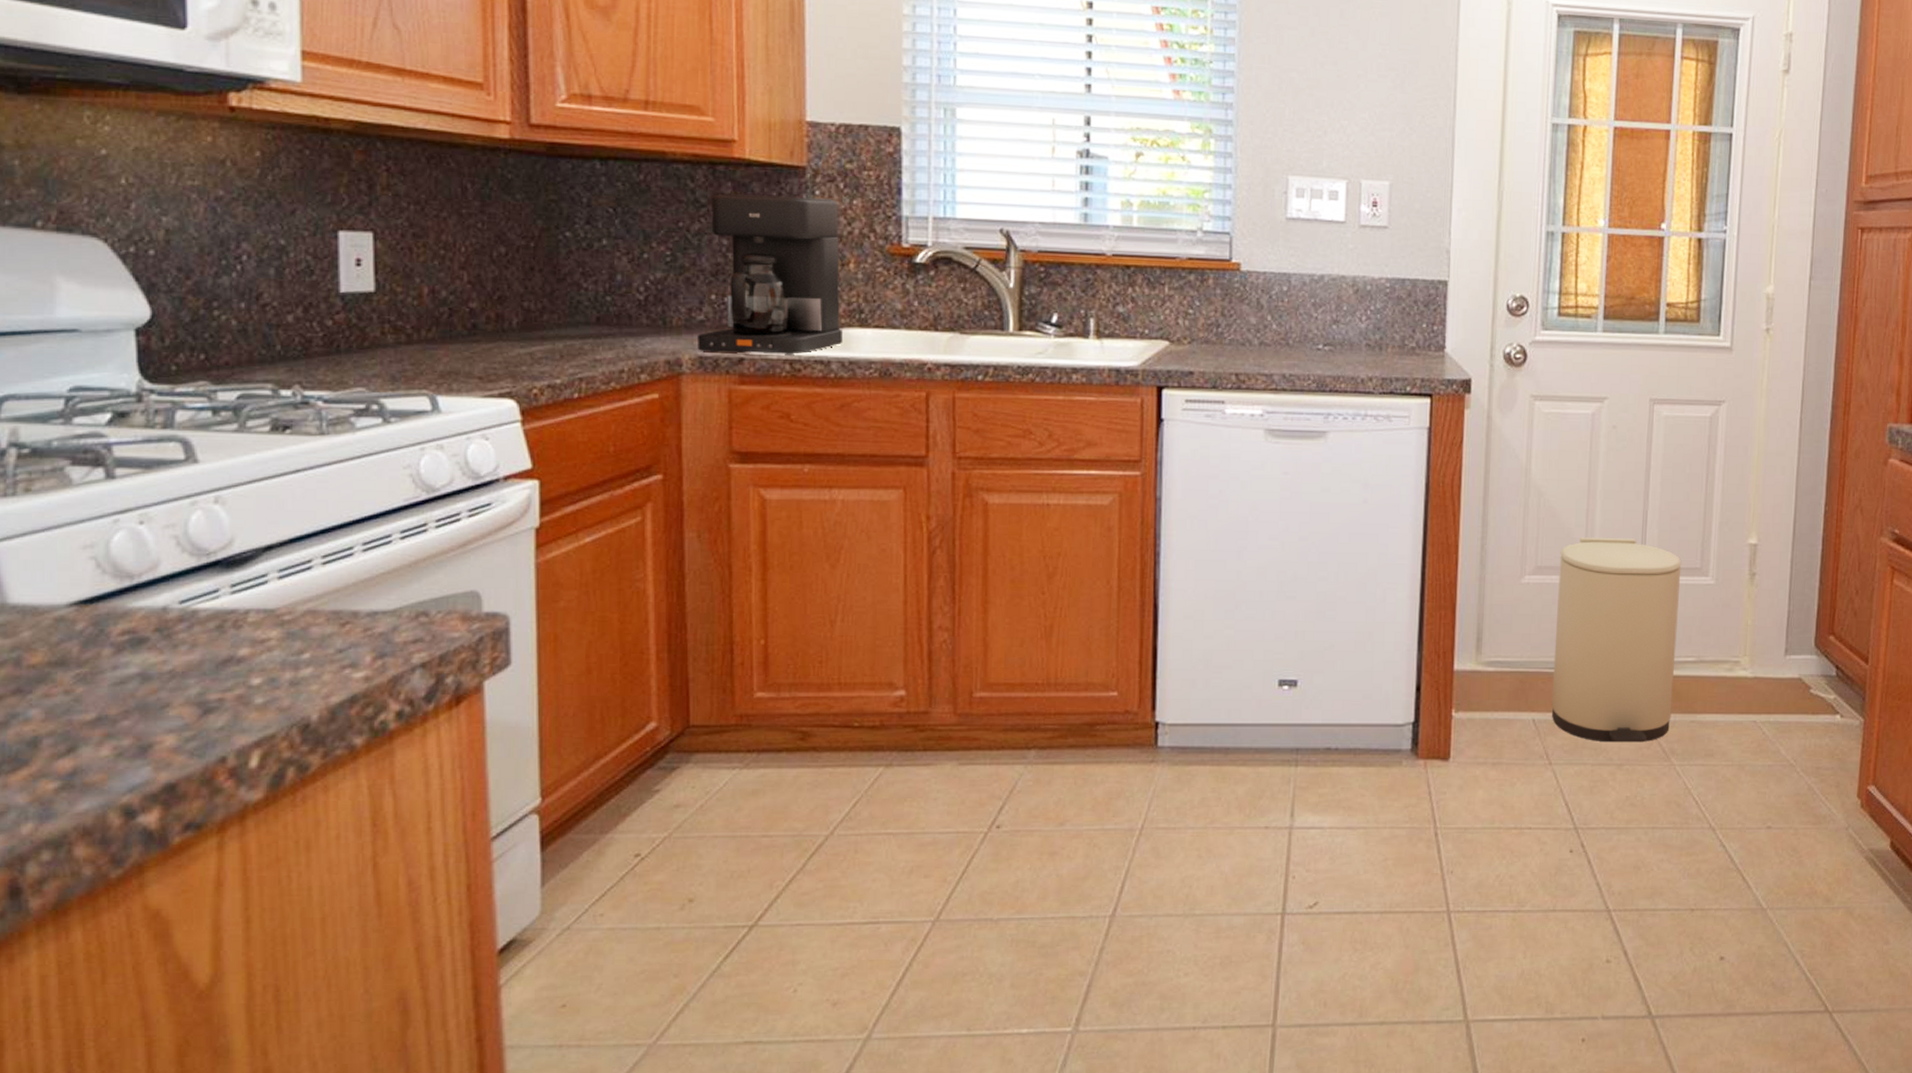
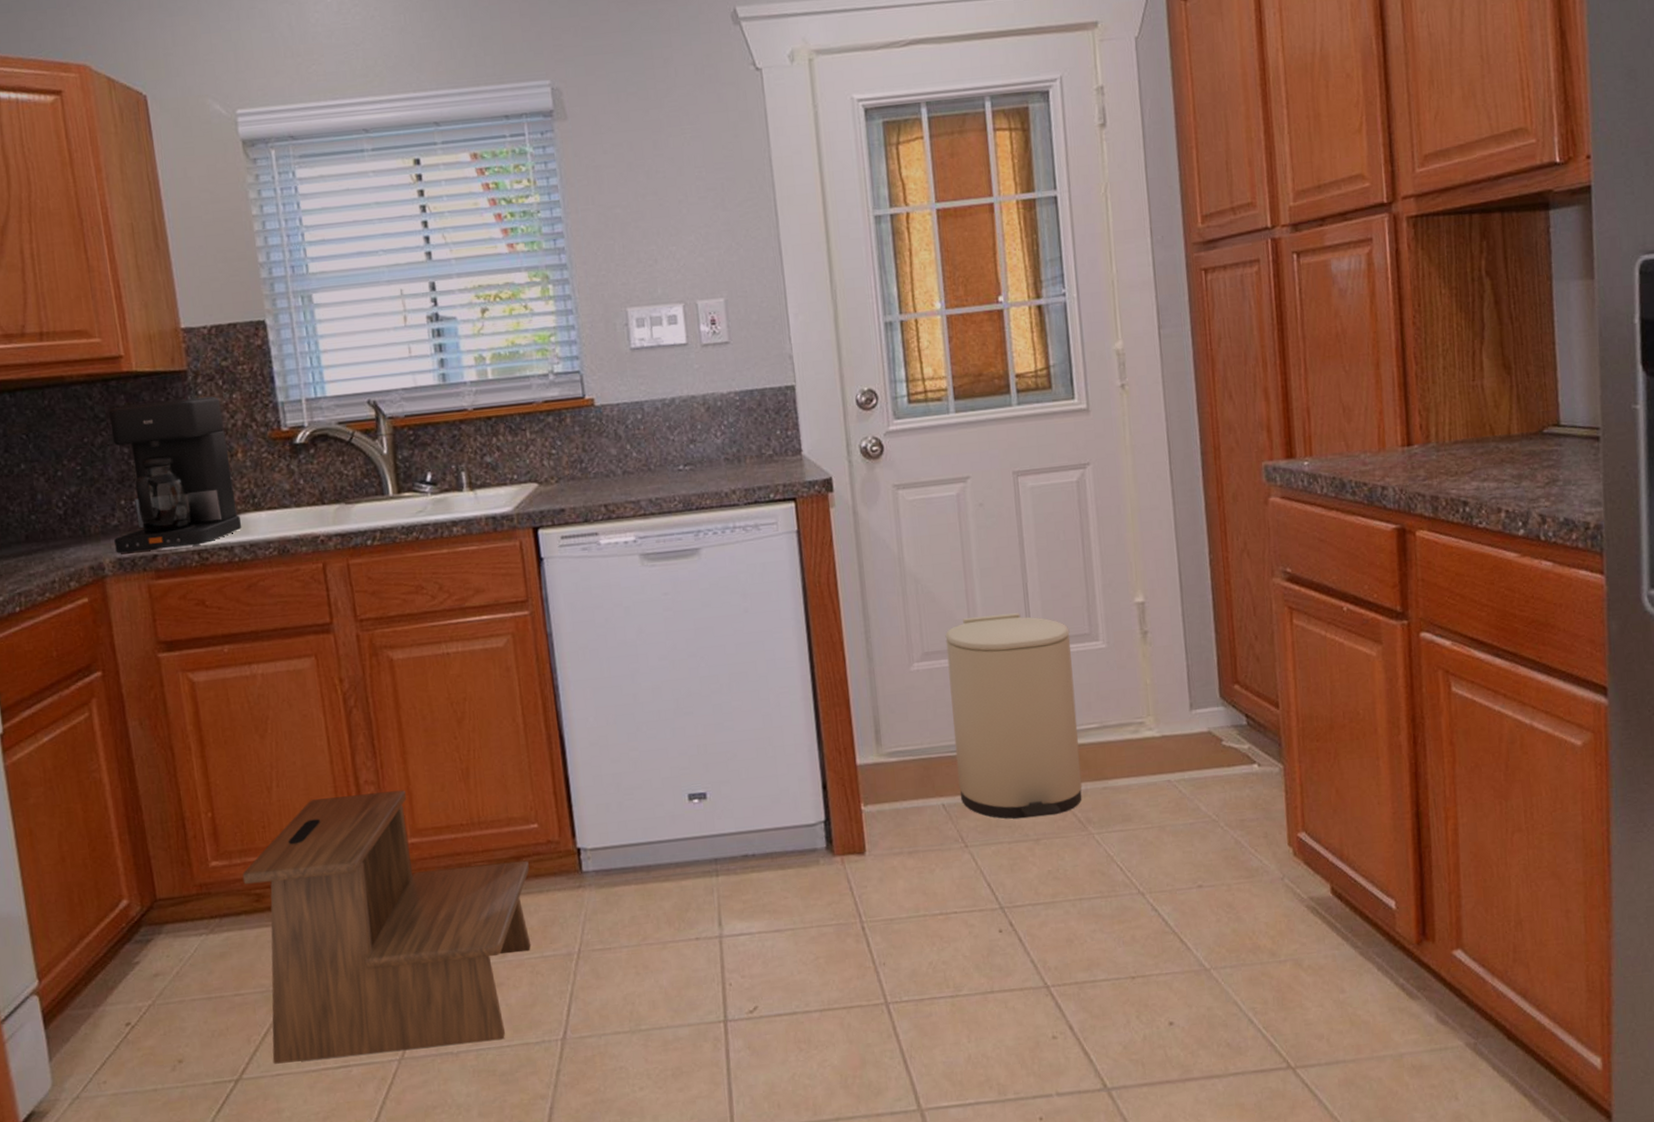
step stool: none [789,639,1102,913] -> present [242,790,532,1064]

